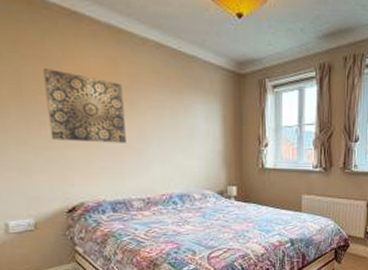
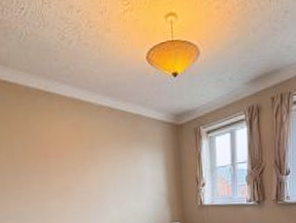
wall art: present [43,68,126,143] -> none [28,139,90,194]

